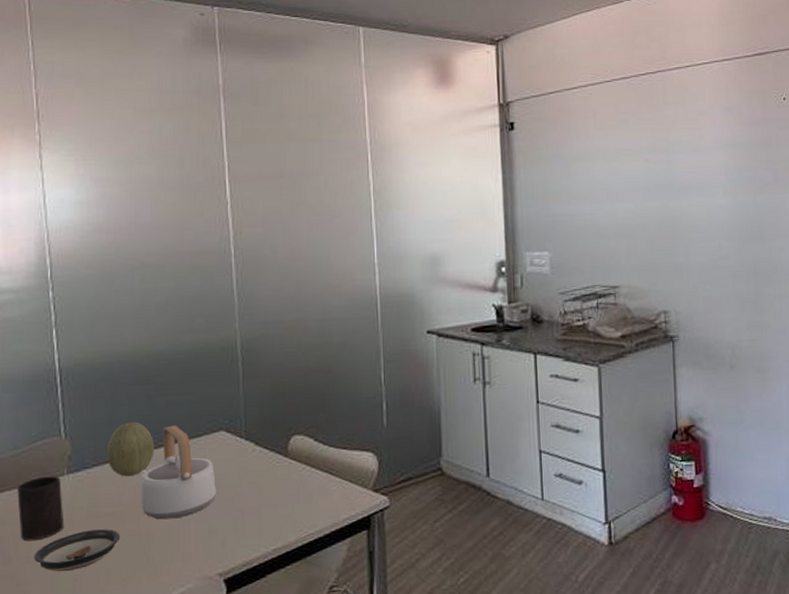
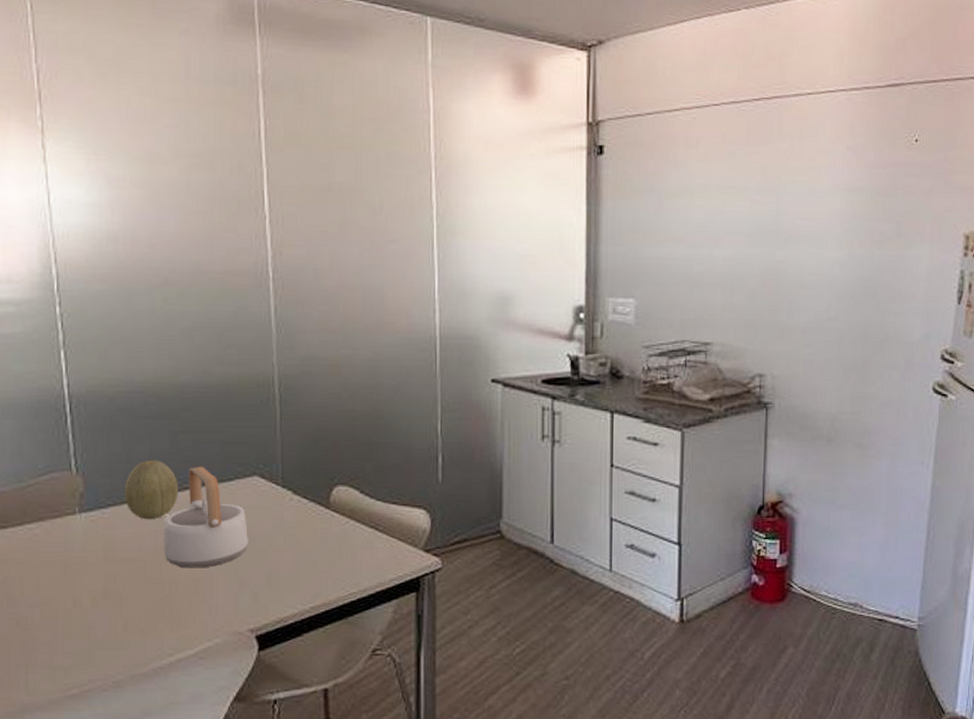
cup: present [17,476,64,541] -> none [22,514,77,583]
saucer: present [34,529,120,572] -> none [42,575,140,617]

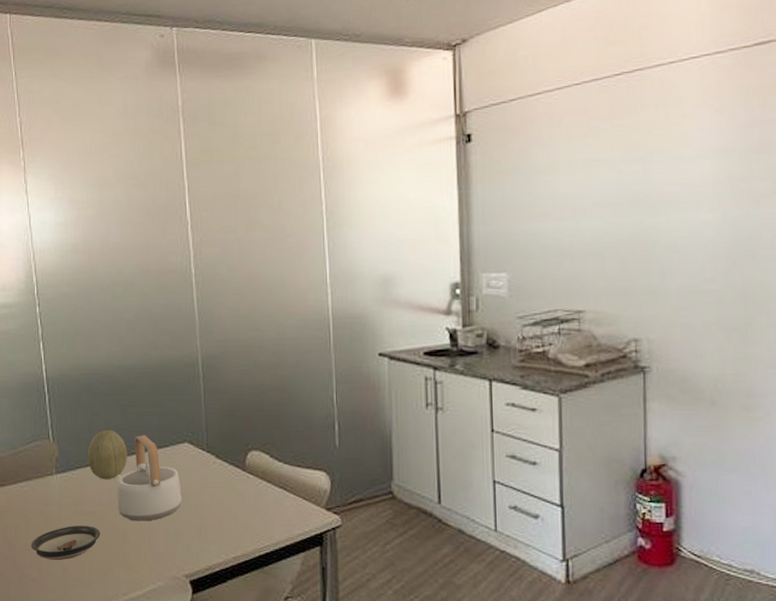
saucer: none [42,575,140,617] -> present [31,526,101,560]

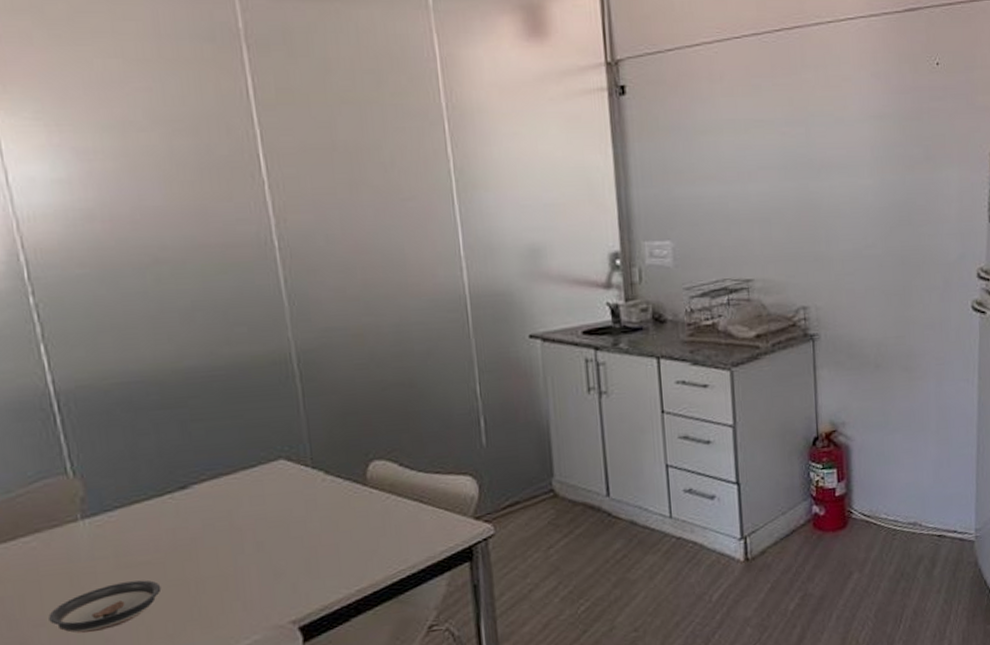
fruit: present [87,430,128,480] -> none [131,453,196,519]
teapot: present [117,435,182,521] -> none [182,455,281,566]

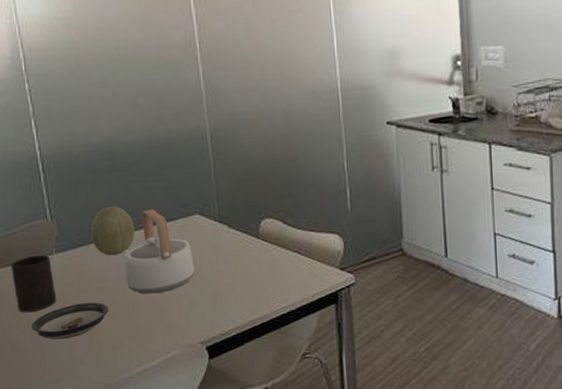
cup: none [15,522,86,601] -> present [11,255,57,313]
fruit: none [131,453,196,519] -> present [90,206,135,256]
teapot: none [182,455,281,566] -> present [125,209,195,294]

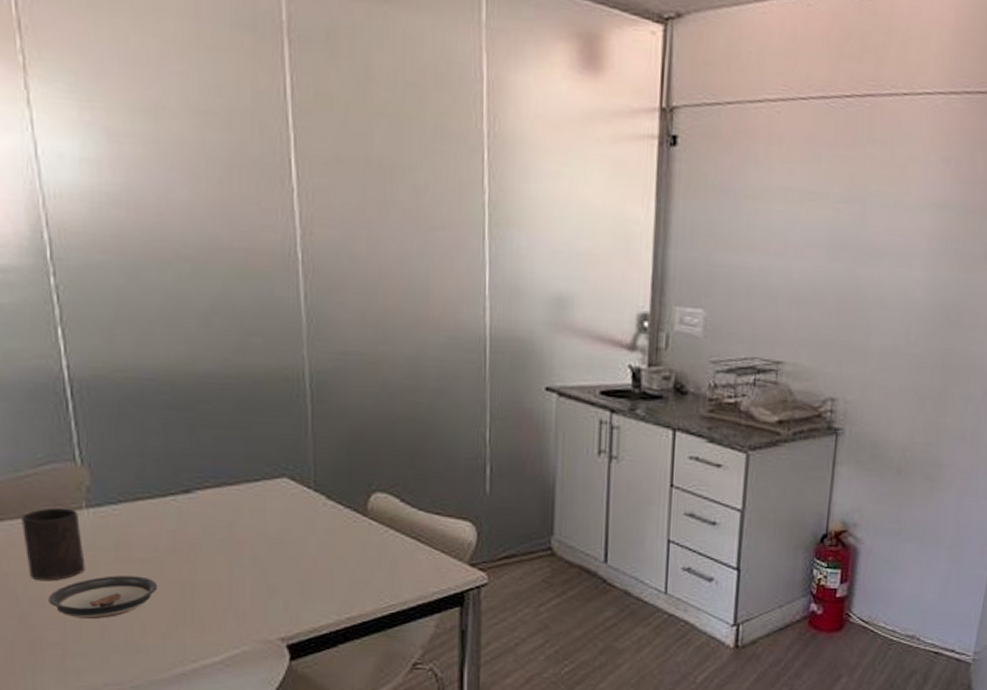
fruit: present [90,206,135,256] -> none [136,454,199,519]
teapot: present [125,209,195,294] -> none [182,464,277,573]

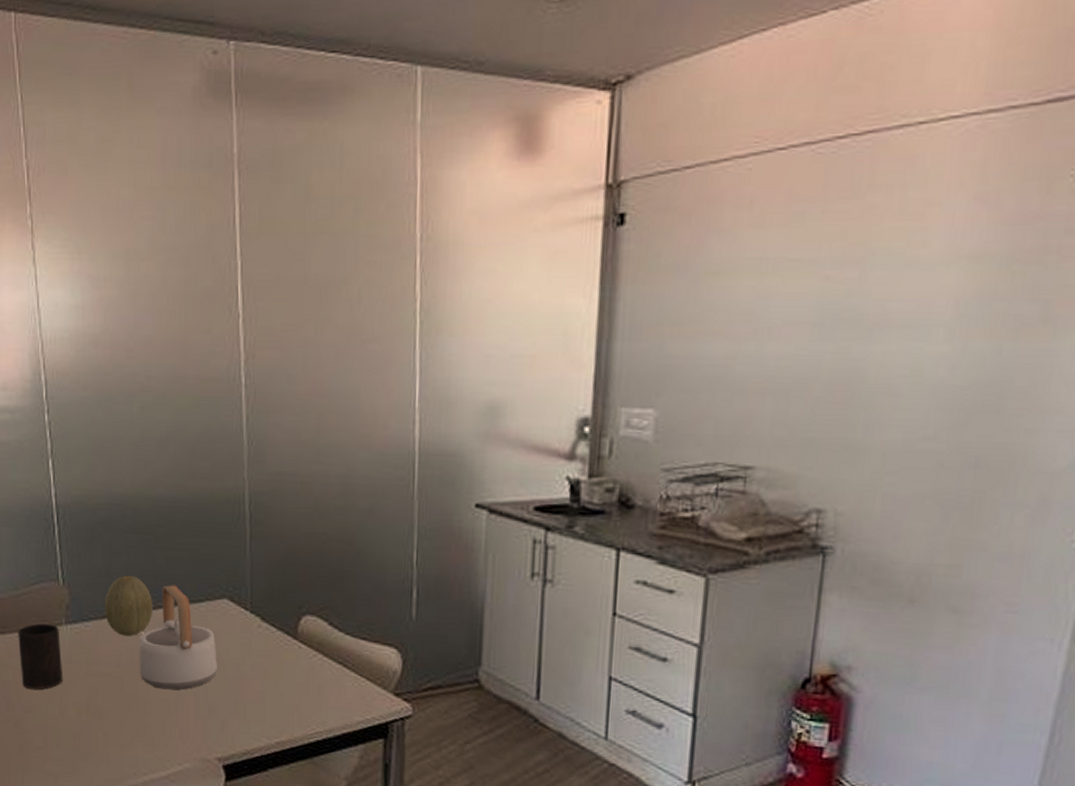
saucer: present [48,576,158,619] -> none [35,688,118,728]
fruit: none [136,454,199,519] -> present [104,575,153,637]
teapot: none [182,464,277,573] -> present [139,585,217,690]

